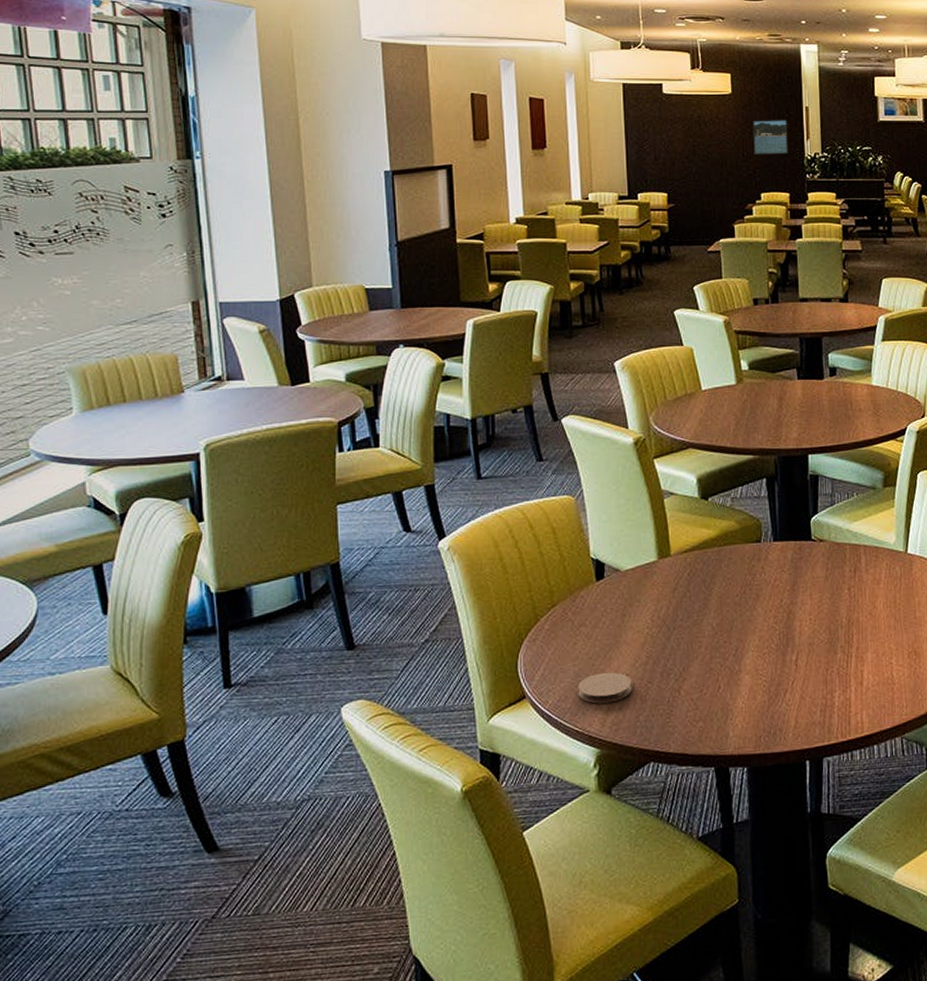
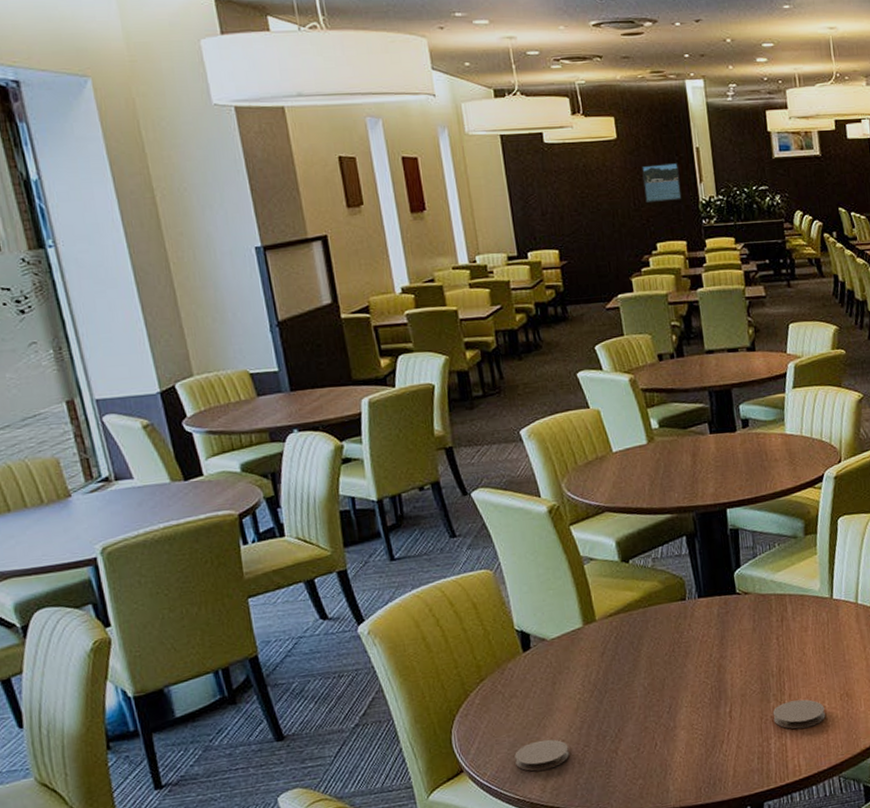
coaster: none [839,654,892,684] -> present [772,699,825,729]

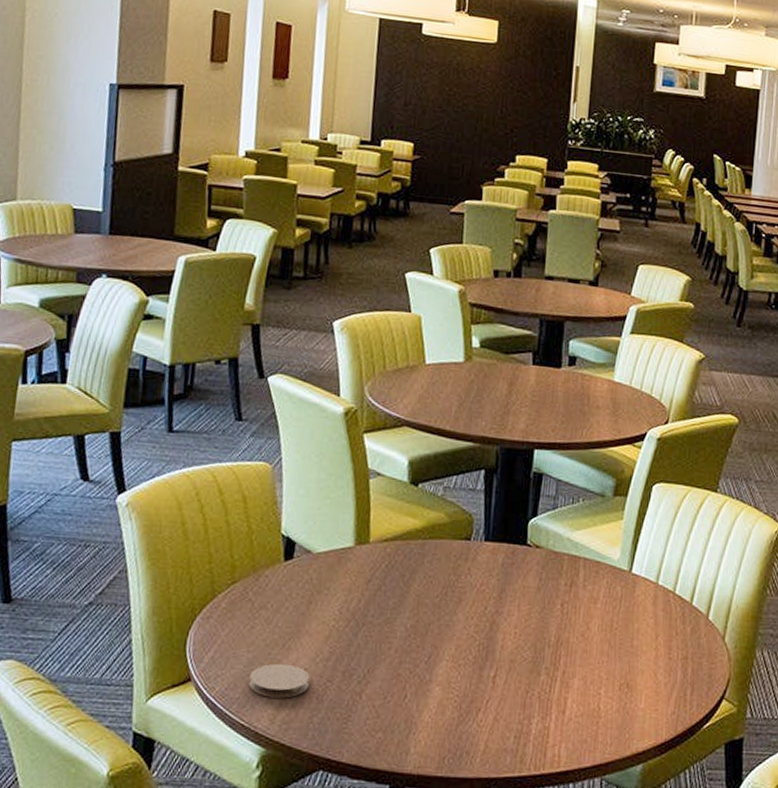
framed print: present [641,162,682,204] -> none [513,74,554,116]
coaster: present [772,699,825,729] -> none [540,679,600,714]

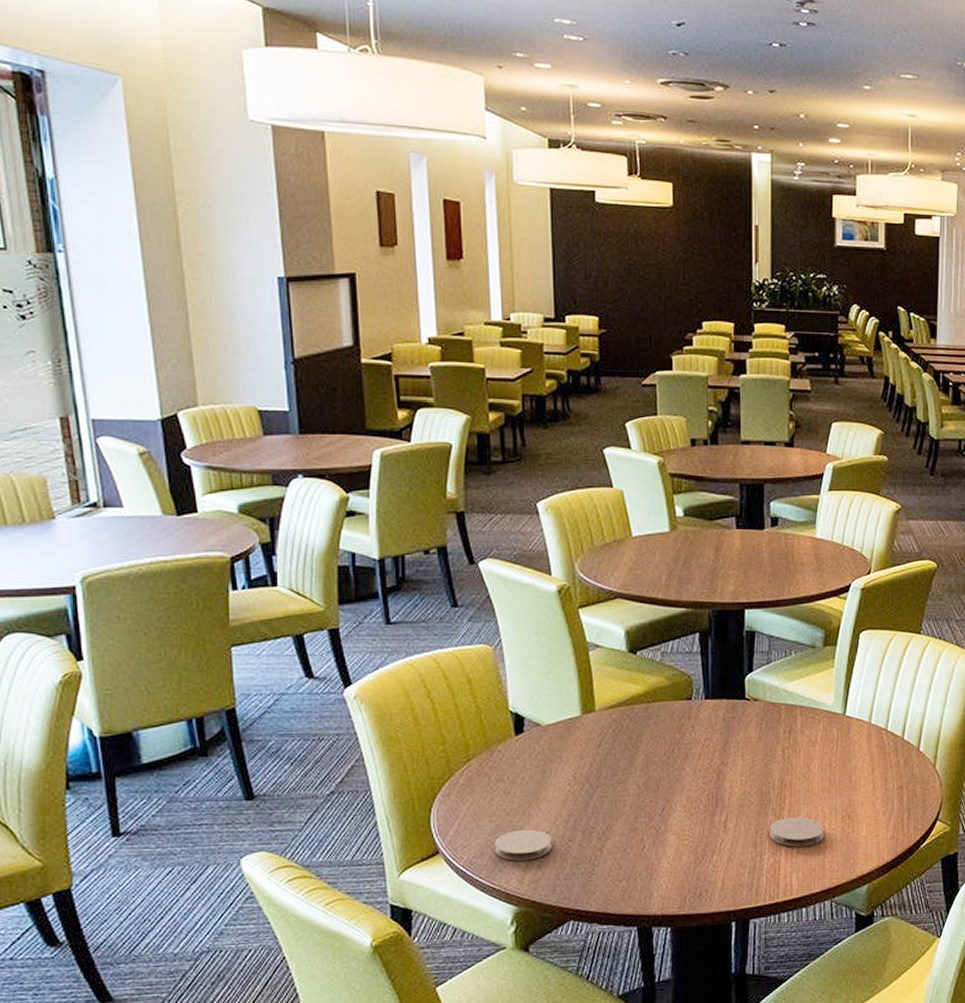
coaster: none [540,679,600,714] -> present [769,817,824,847]

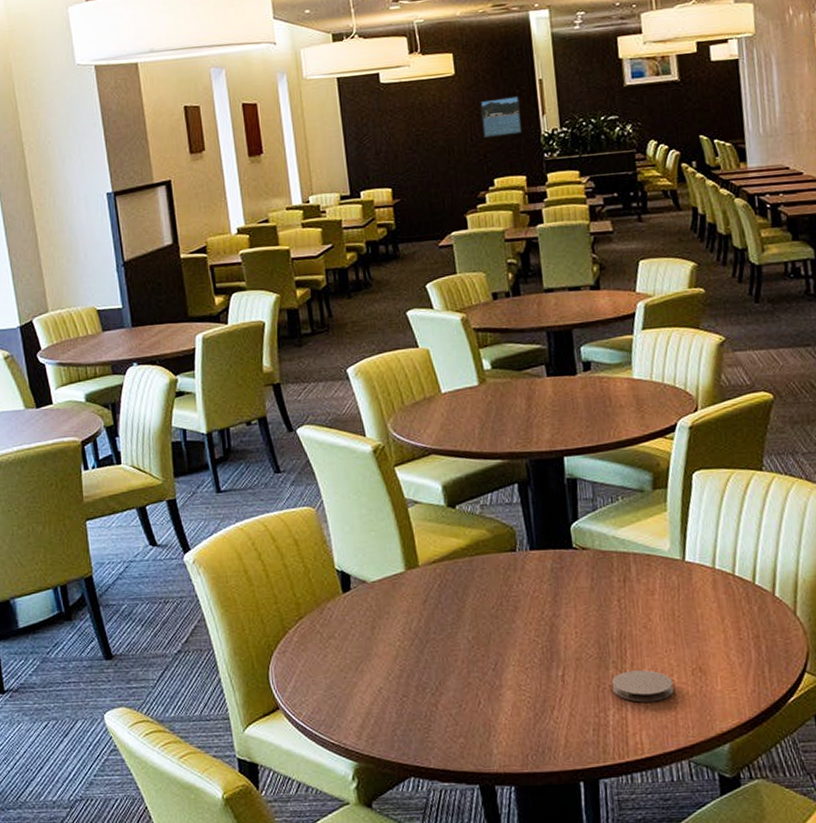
coaster: present [495,829,552,861] -> none [331,685,387,717]
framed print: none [696,238,734,279] -> present [480,95,522,139]

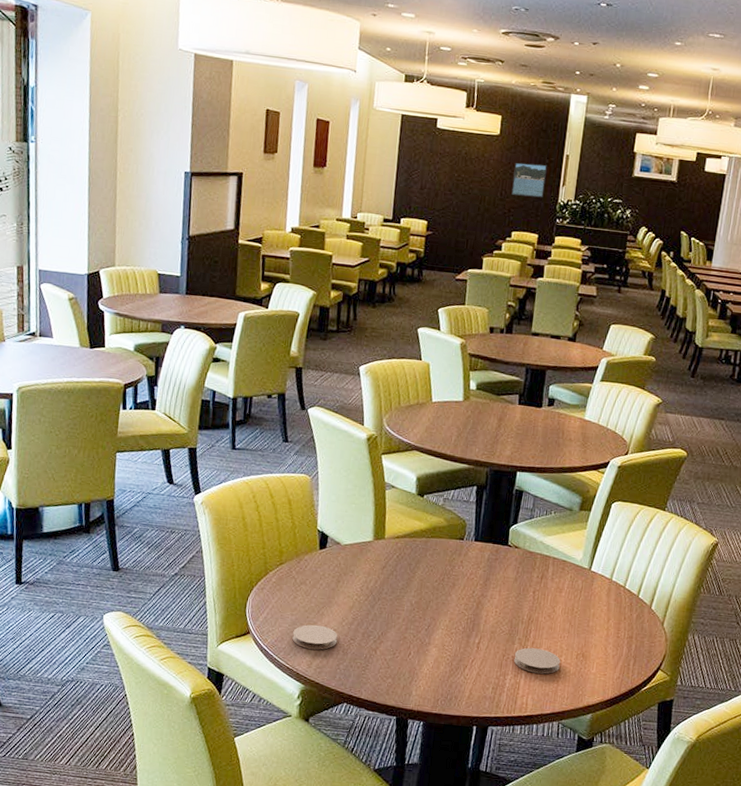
coaster: none [331,685,387,717] -> present [292,624,338,650]

